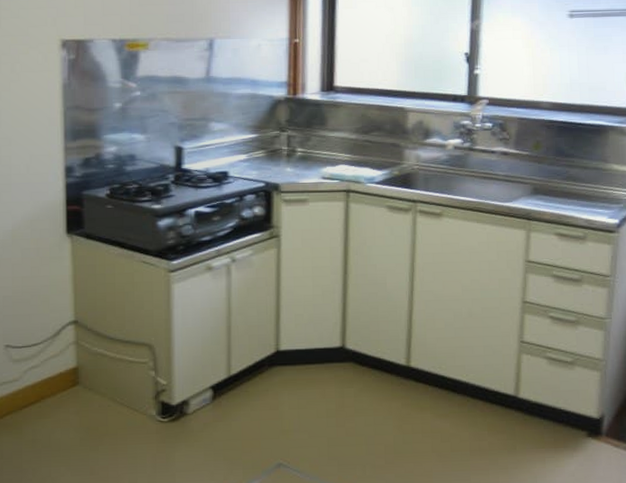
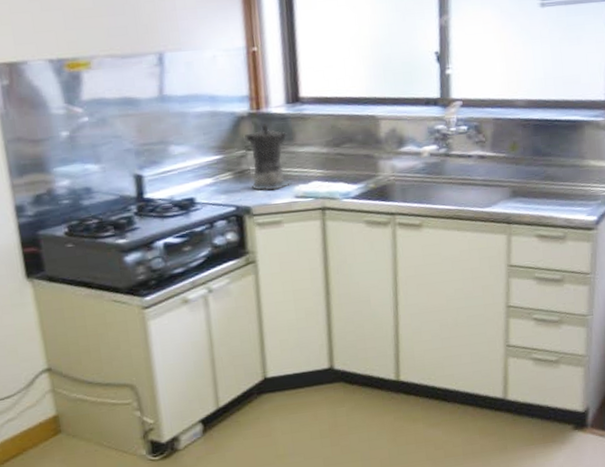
coffee maker: none [280,107,322,170] -> present [244,123,294,191]

